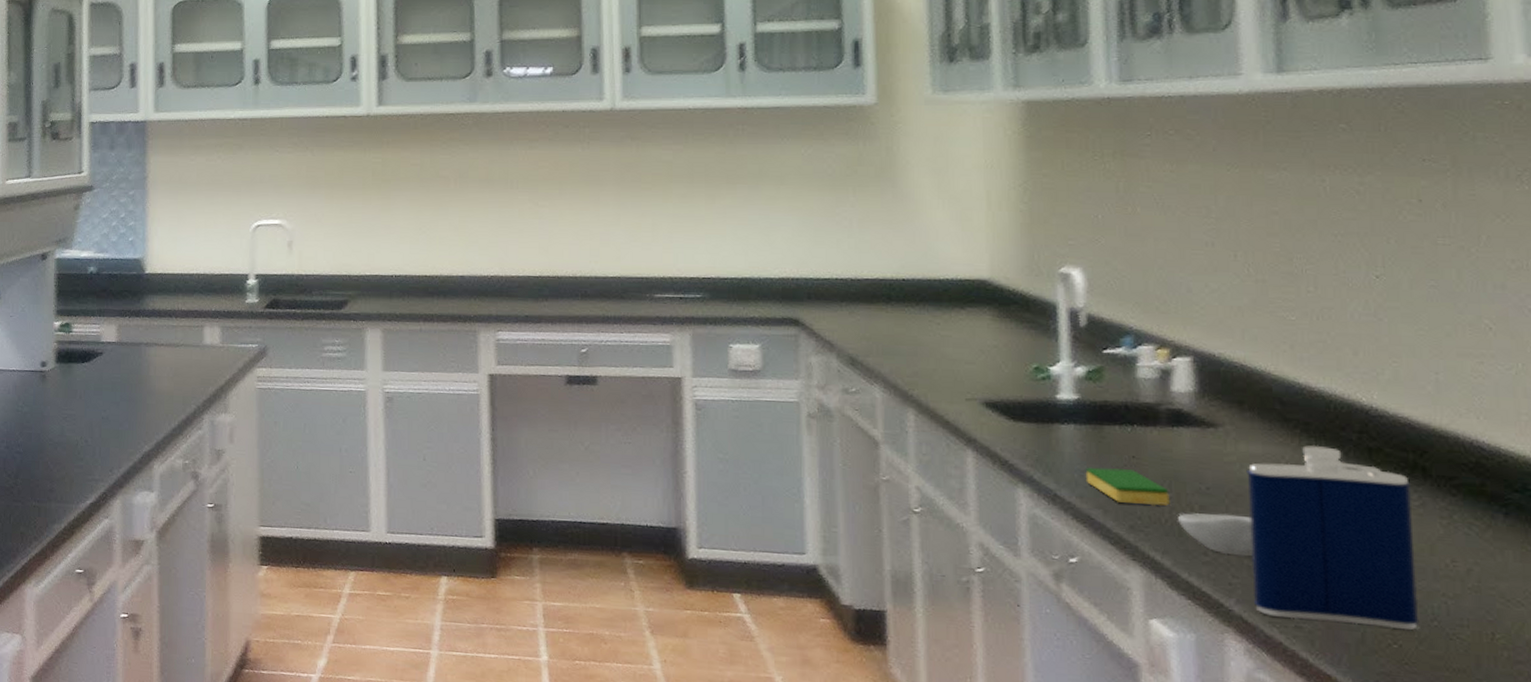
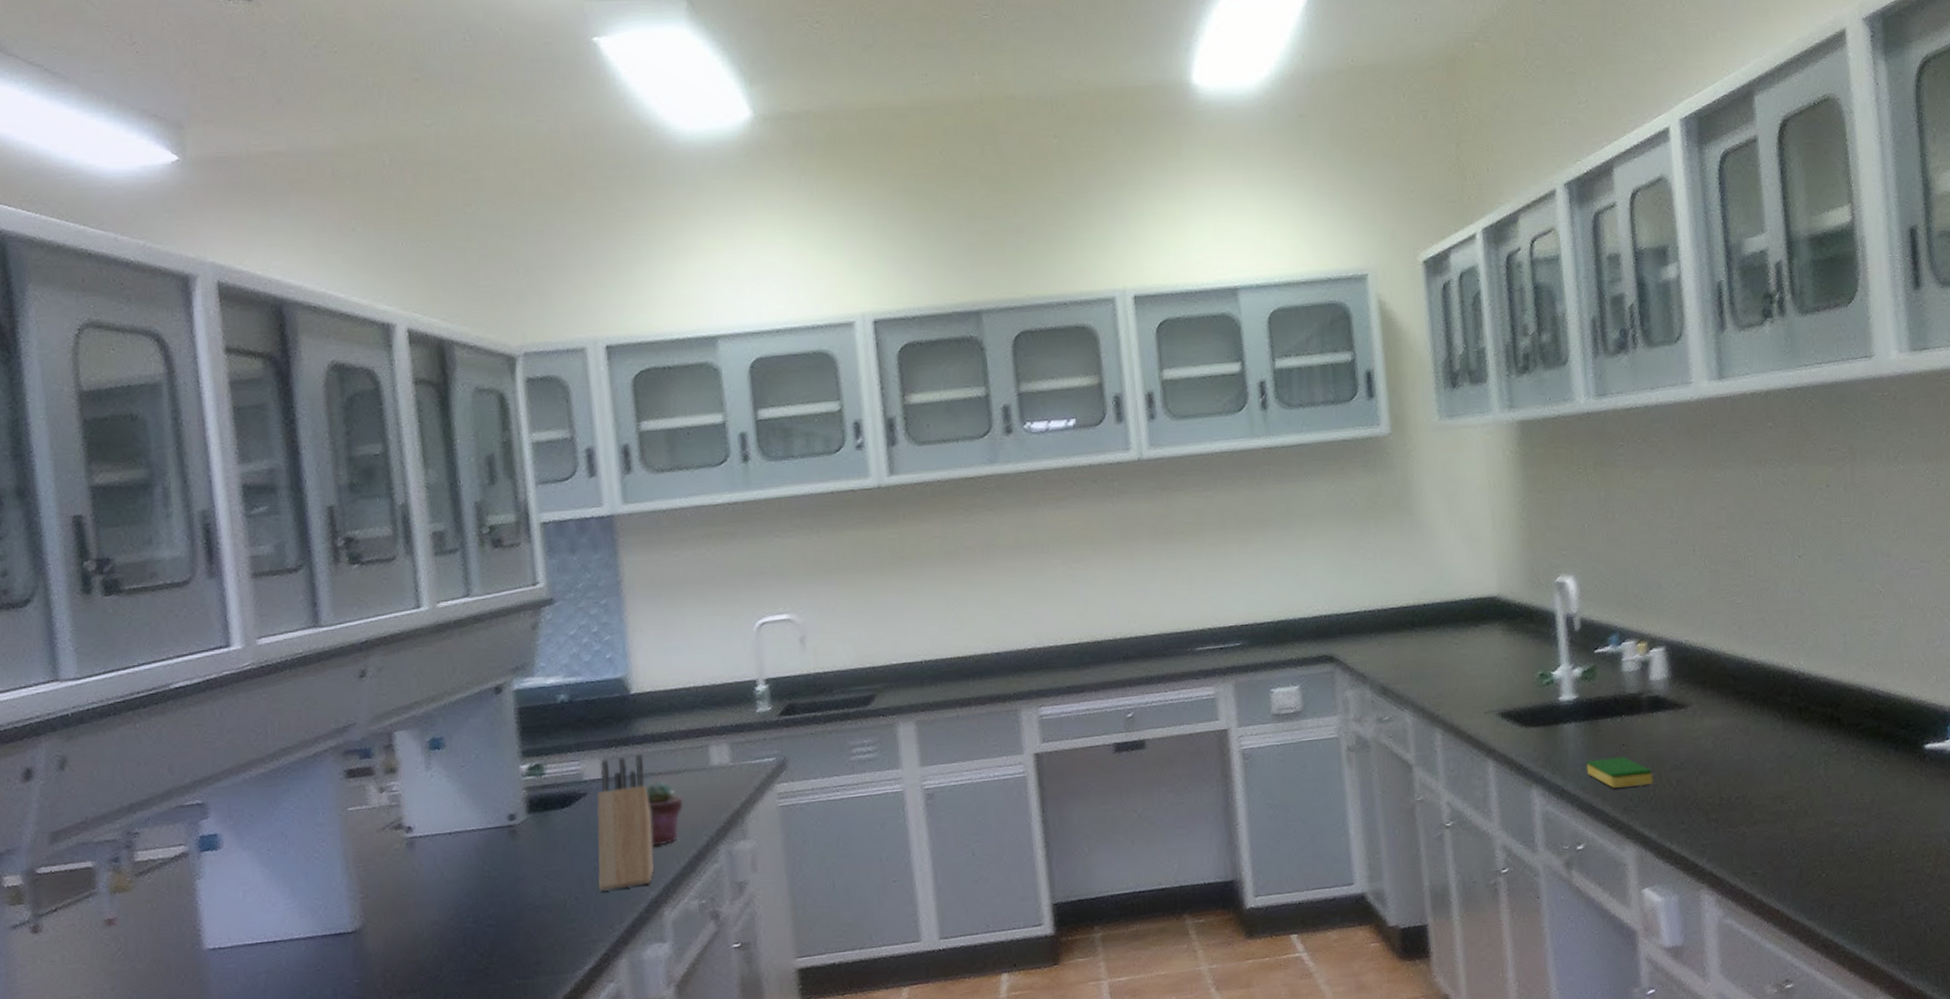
knife block: none [105,326,152,440] -> present [596,754,654,892]
potted succulent: none [150,351,178,407] -> present [646,781,683,845]
spoon rest: present [1177,513,1253,557] -> none [1659,783,1718,821]
flask: present [1246,445,1420,630] -> none [1710,712,1840,868]

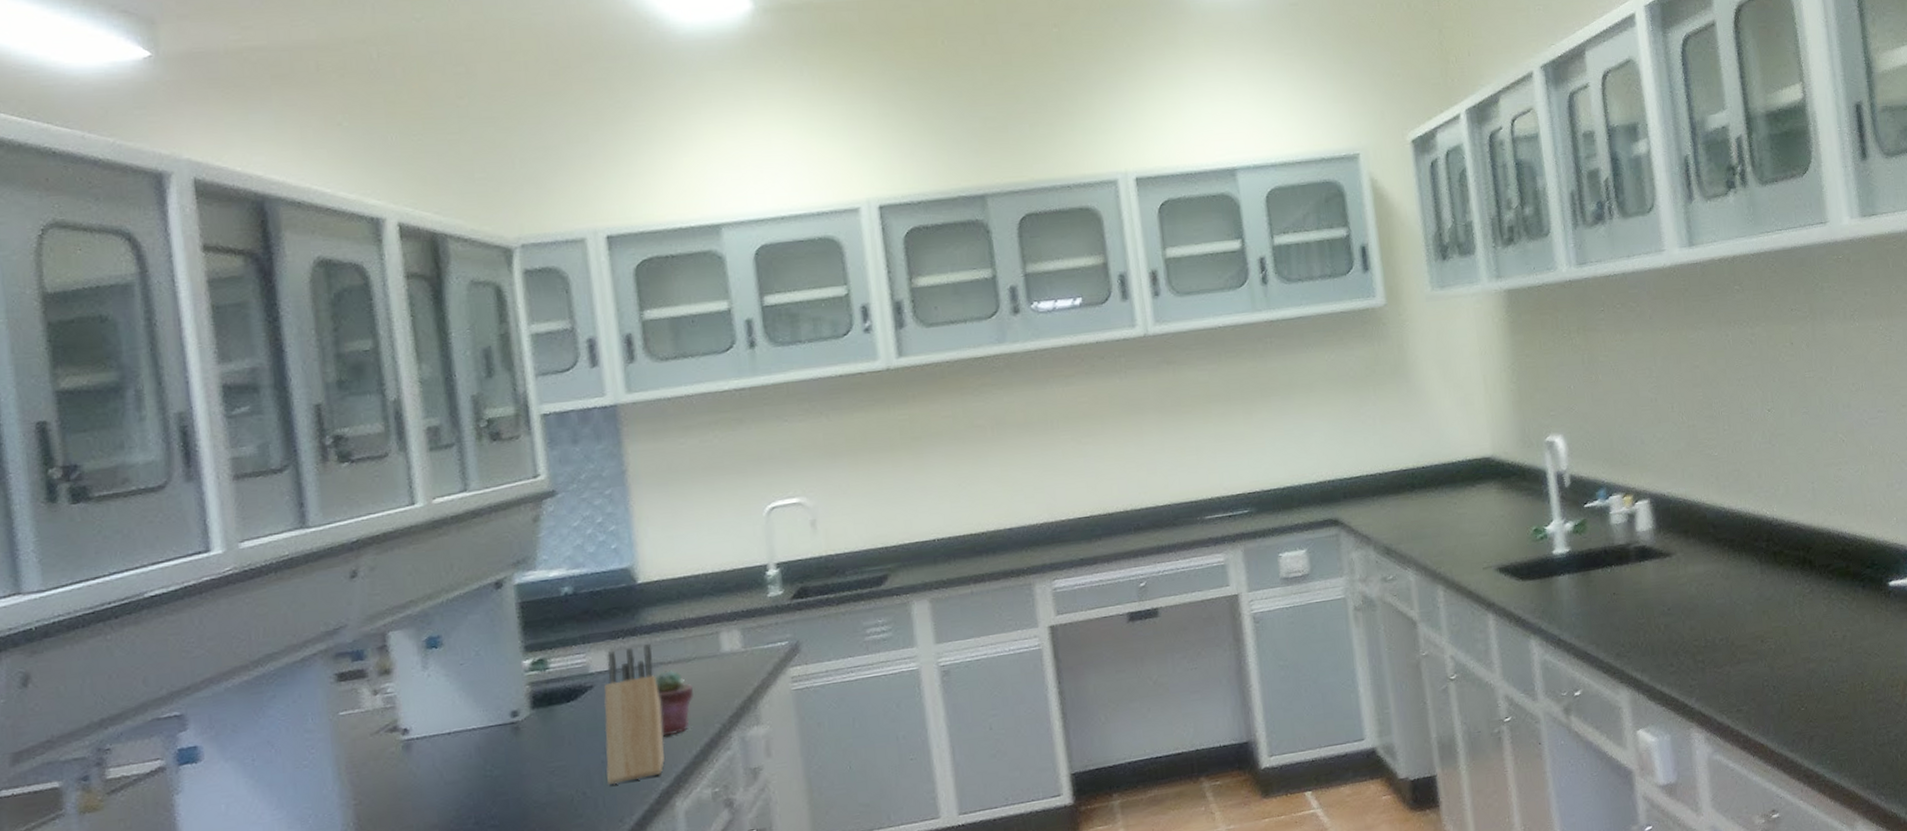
dish sponge: present [1586,756,1654,788] -> none [1580,605,1643,635]

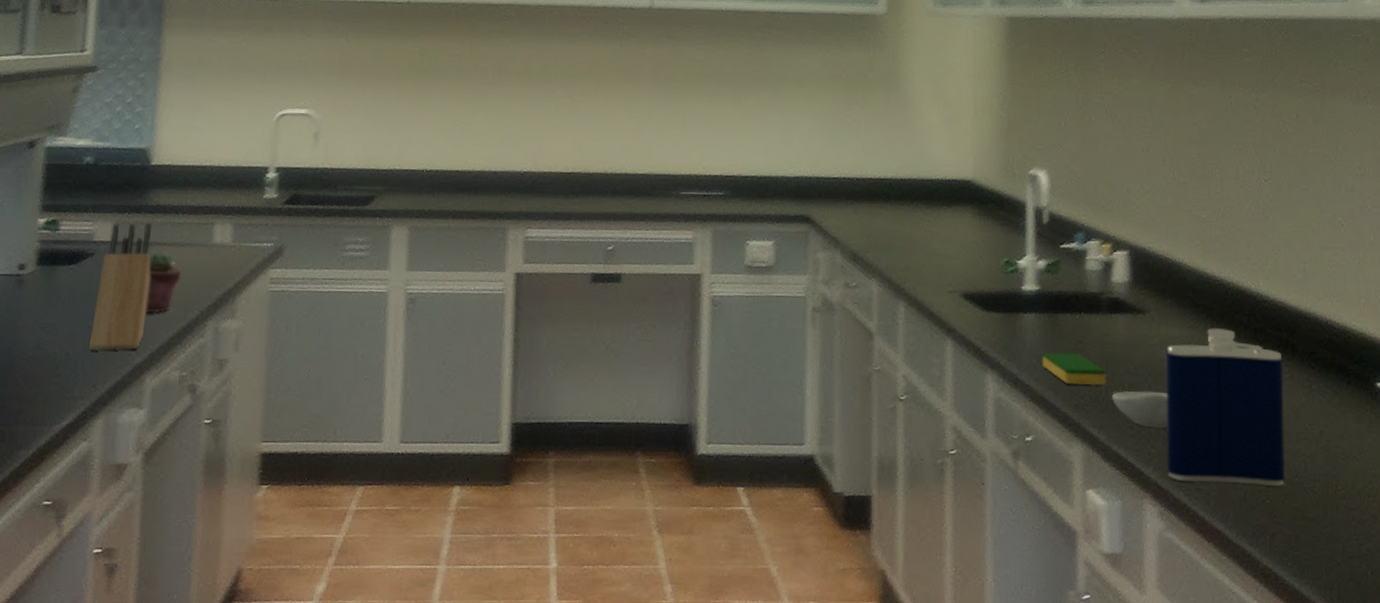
dish sponge: none [1580,605,1643,635] -> present [1042,352,1107,386]
spoon rest: none [1649,627,1704,663] -> present [1111,391,1167,429]
flask: none [1694,557,1817,706] -> present [1165,328,1286,486]

